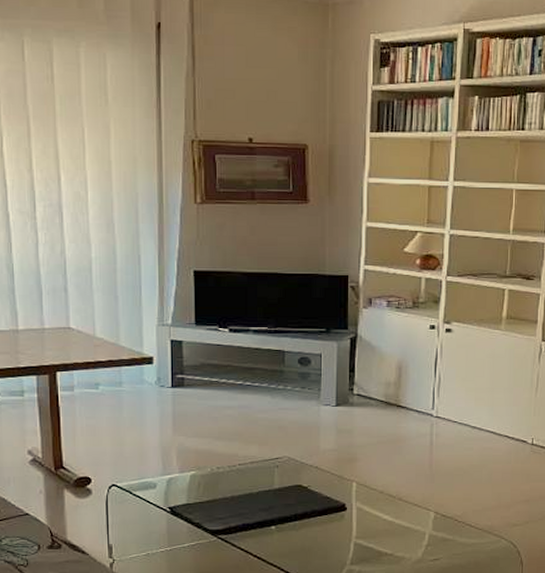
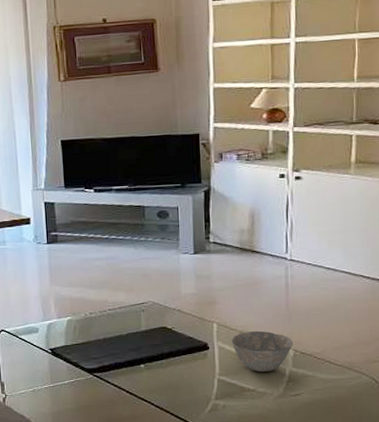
bowl: none [370,492,435,536] -> present [231,331,294,373]

